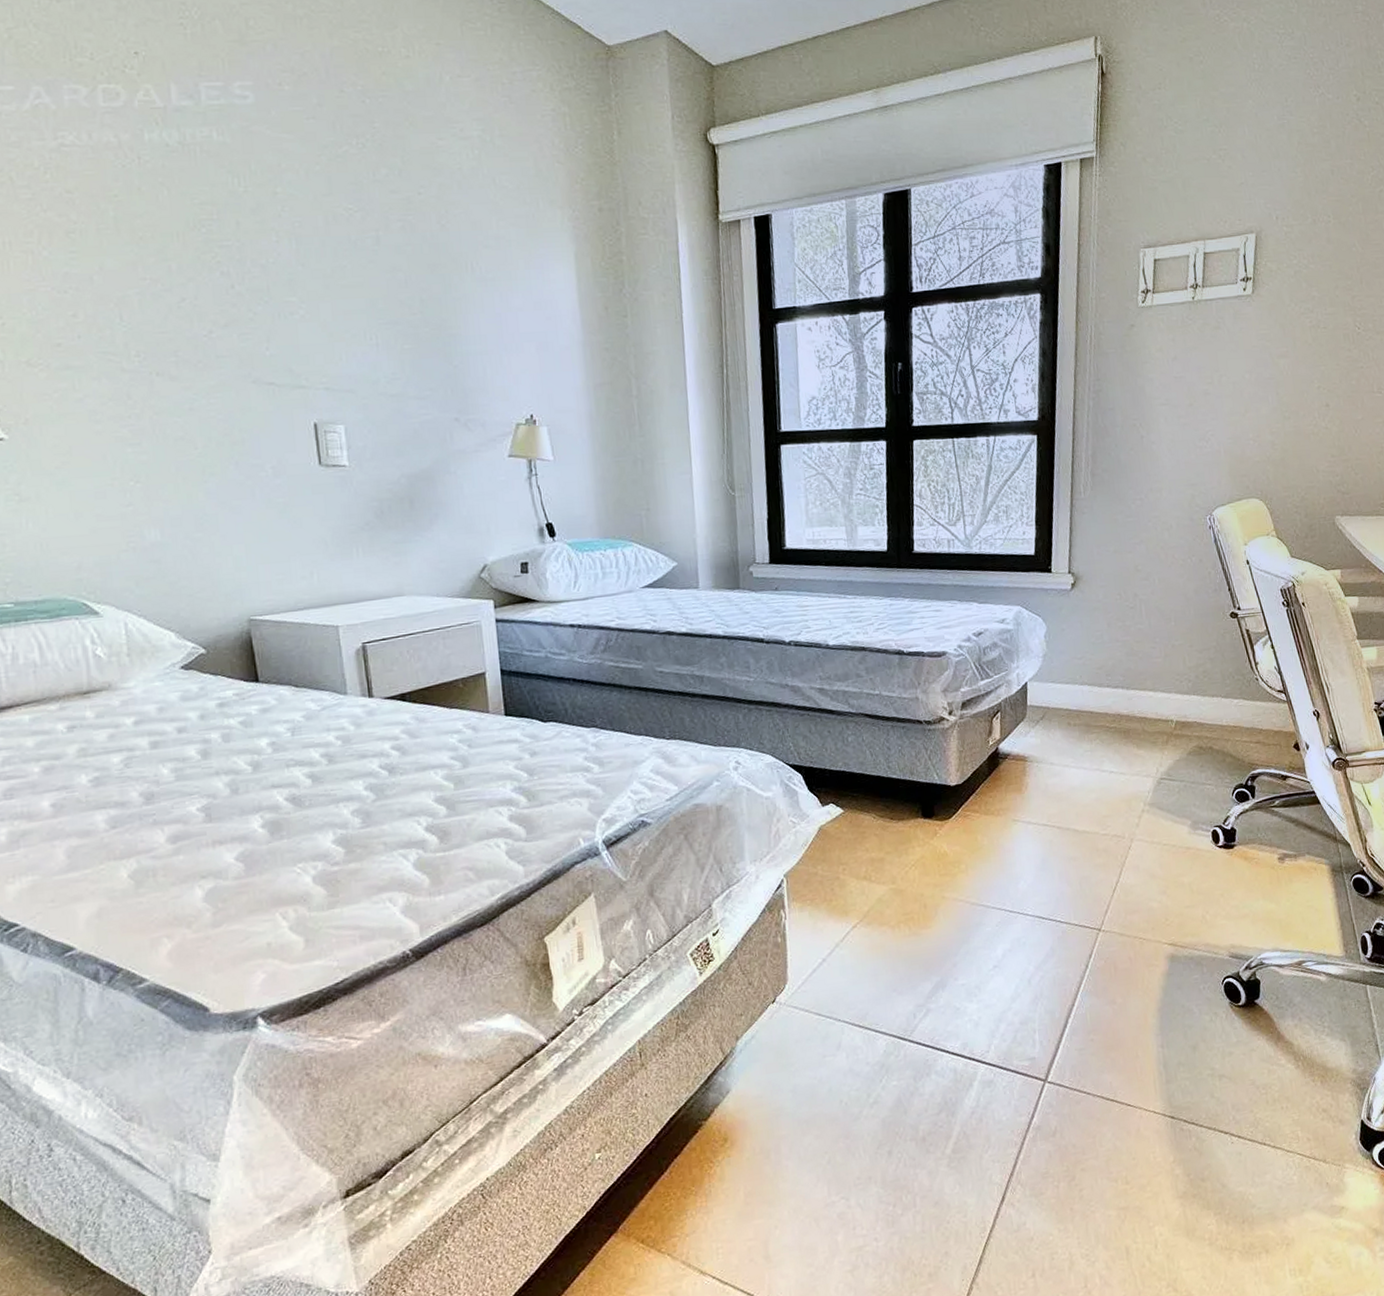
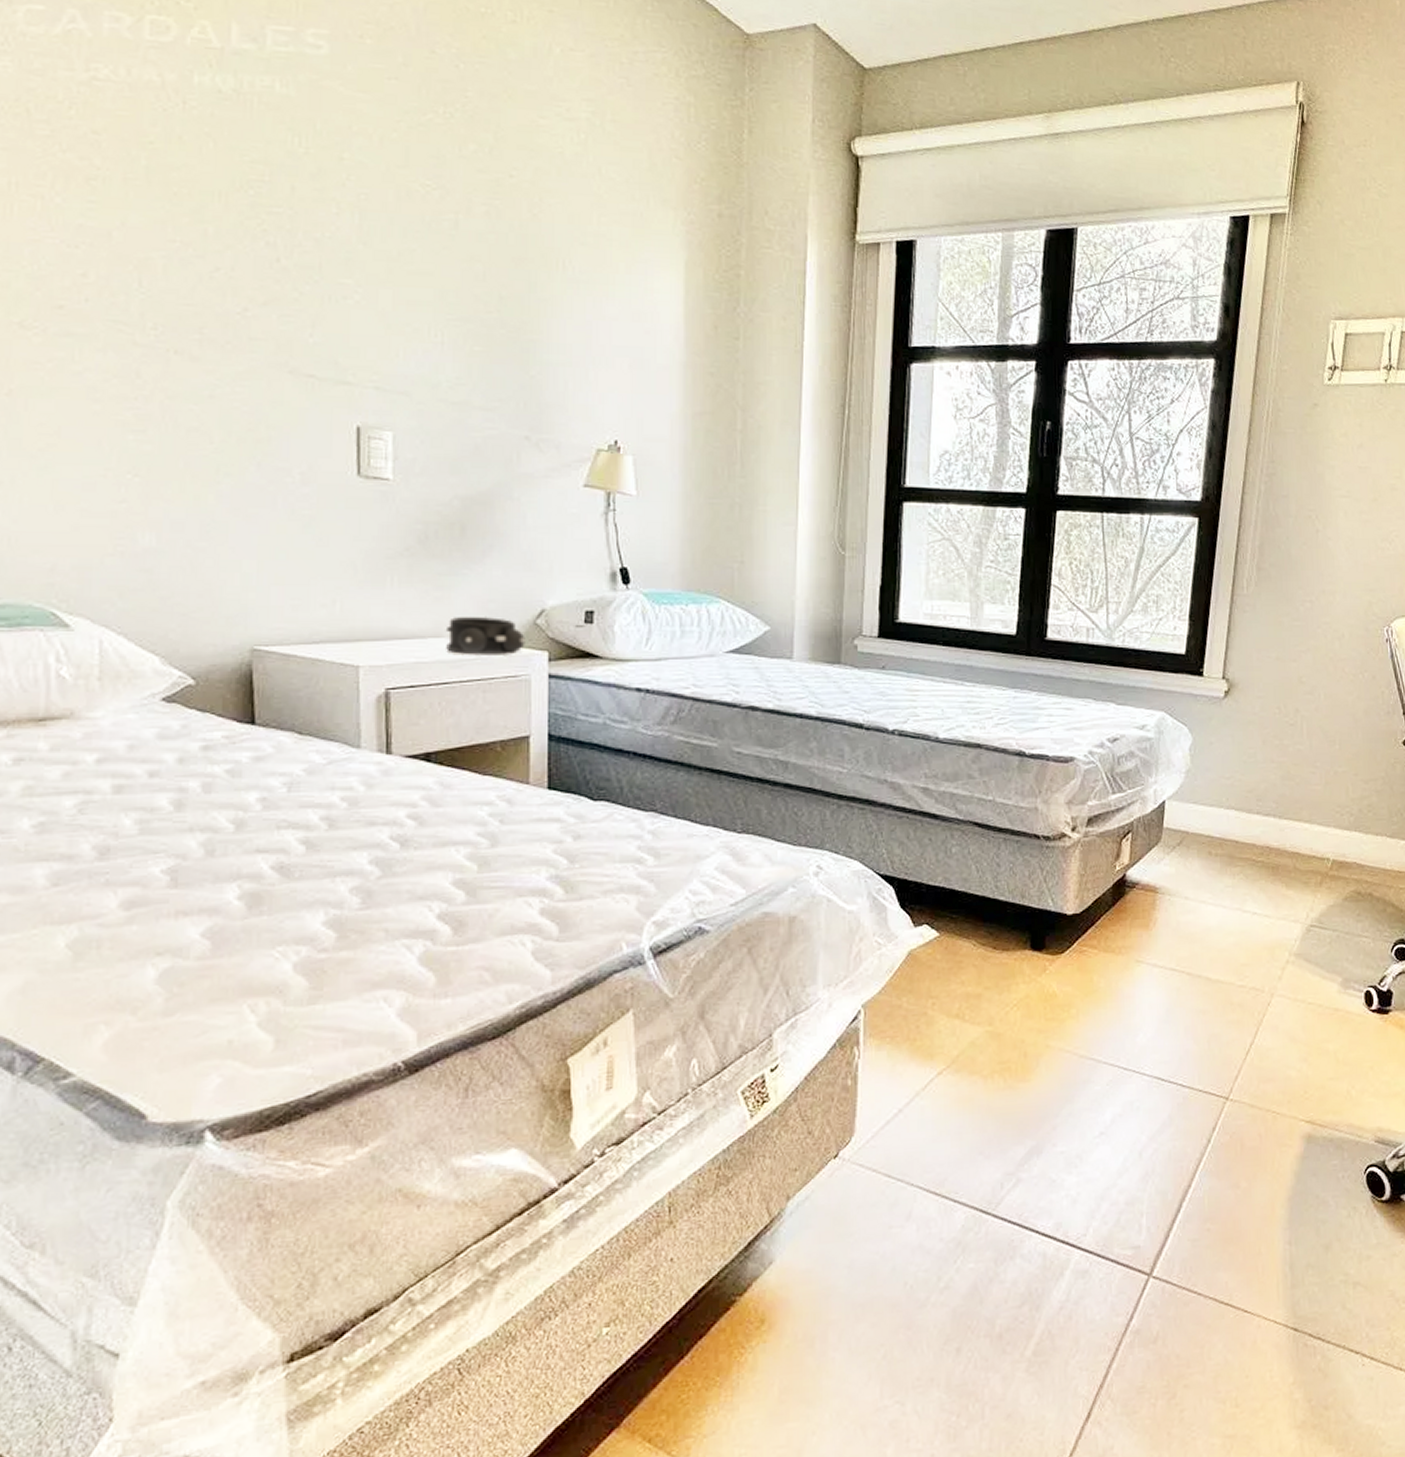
alarm clock: none [407,574,474,609] -> present [446,616,525,657]

